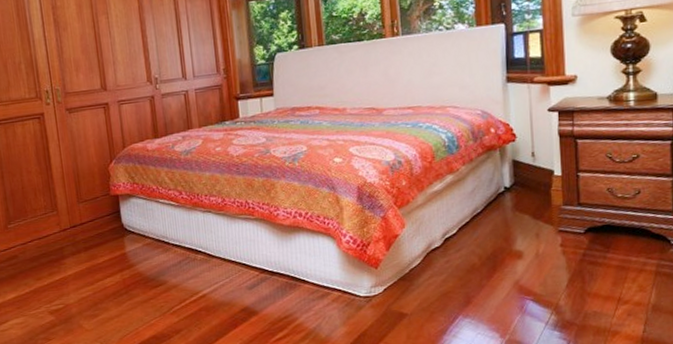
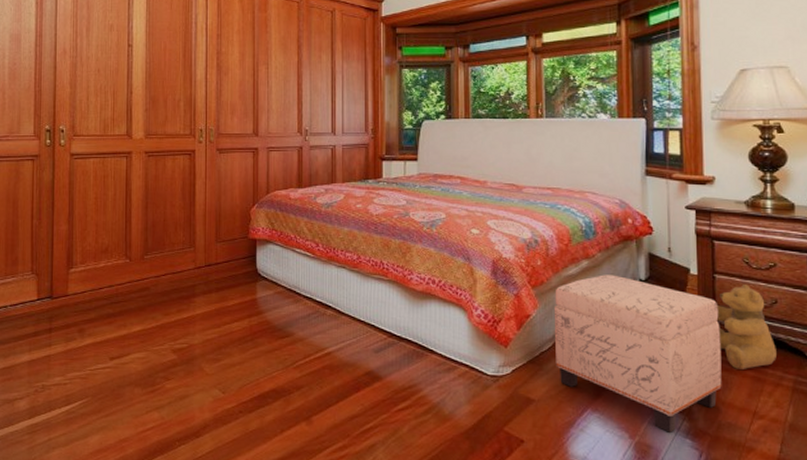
ottoman: none [421,185,587,328] -> present [553,275,722,432]
teddy bear: none [581,178,640,262] -> present [716,283,776,371]

